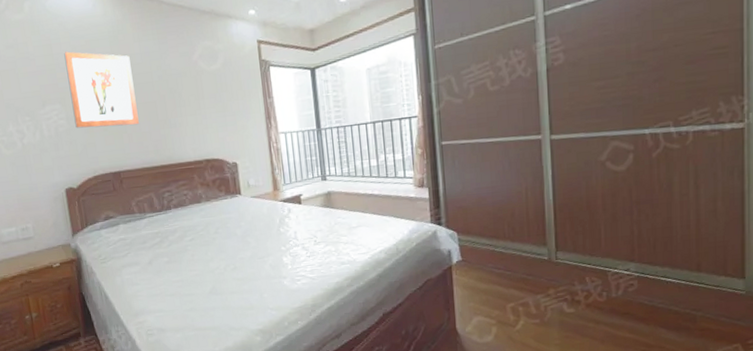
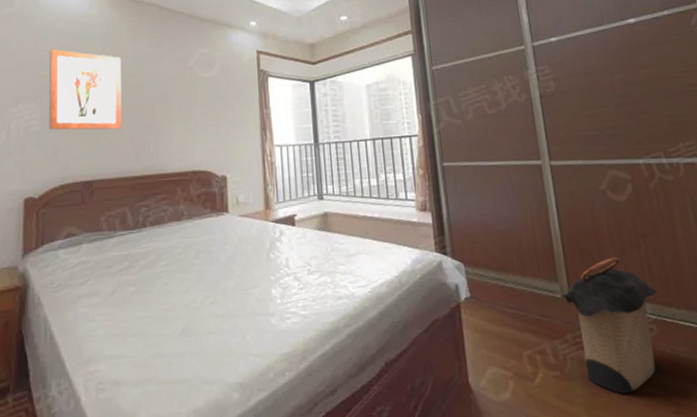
laundry hamper: none [549,223,644,337] -> present [562,257,658,394]

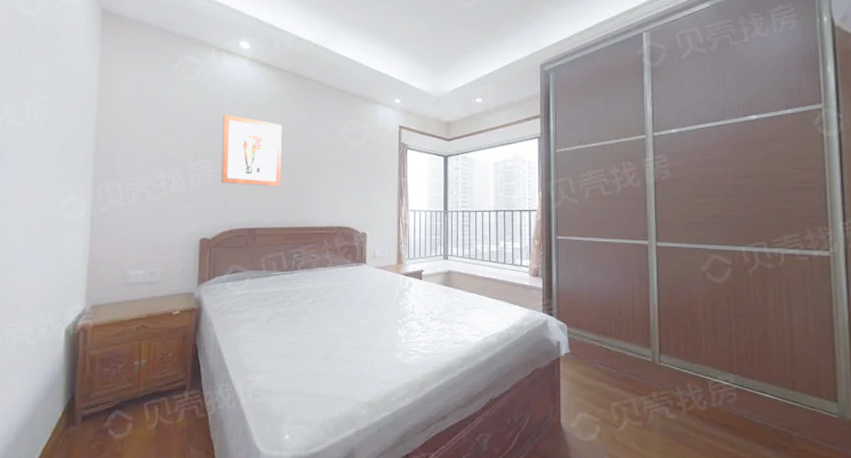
laundry hamper: present [562,257,658,394] -> none [653,331,742,447]

